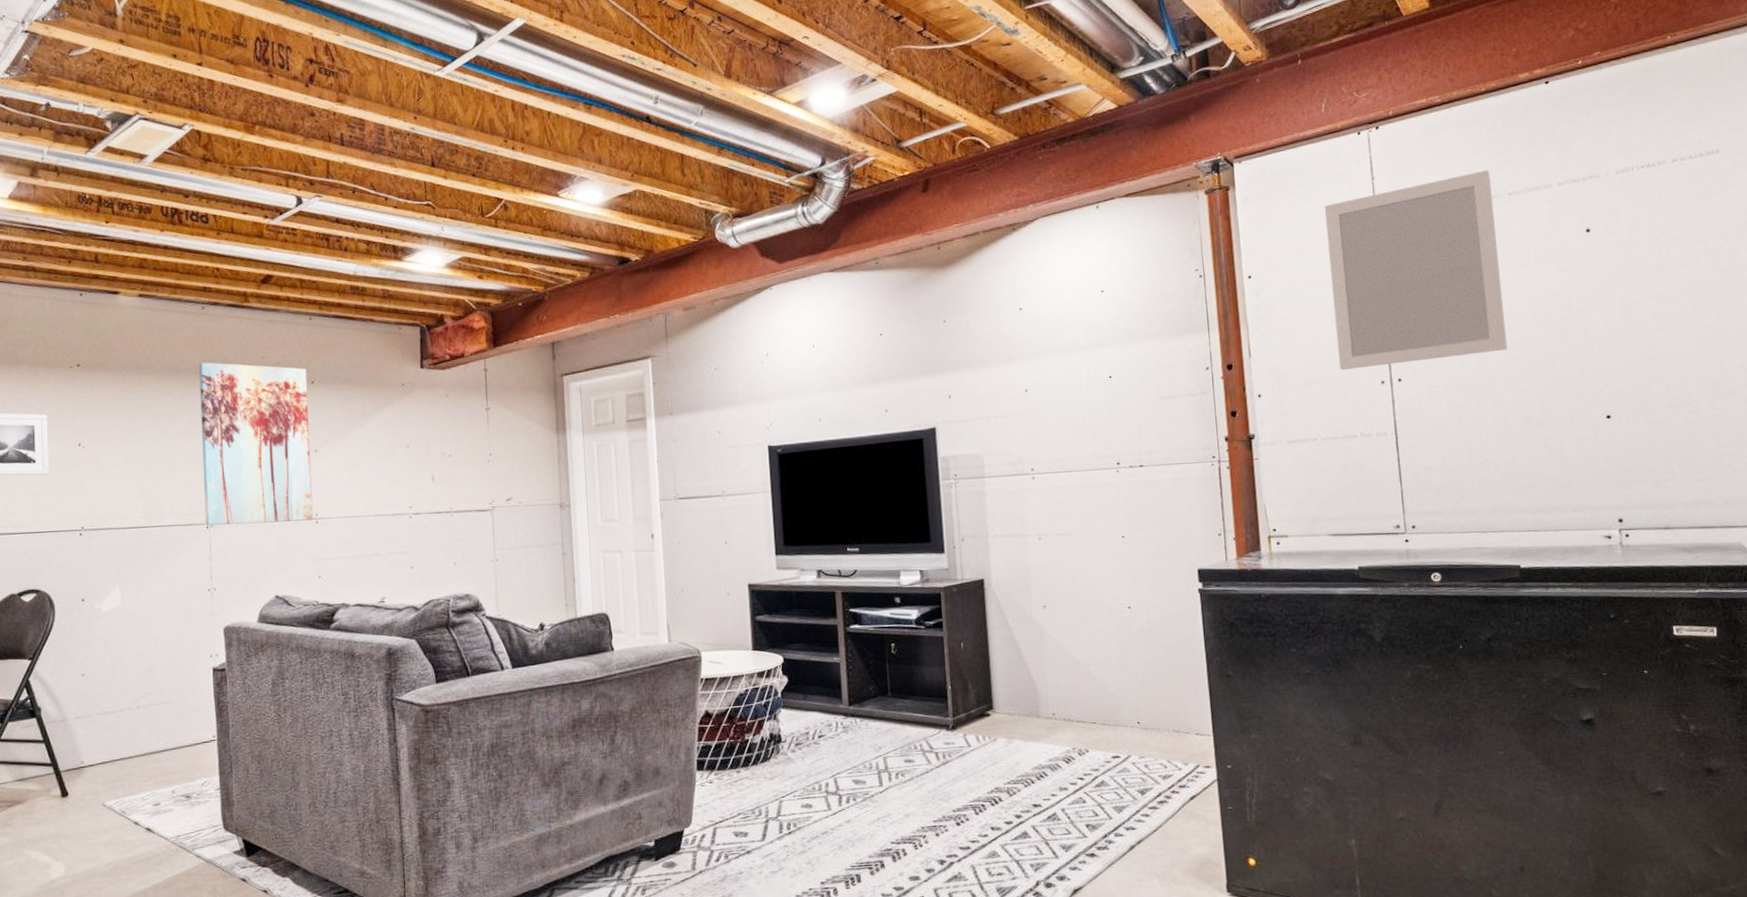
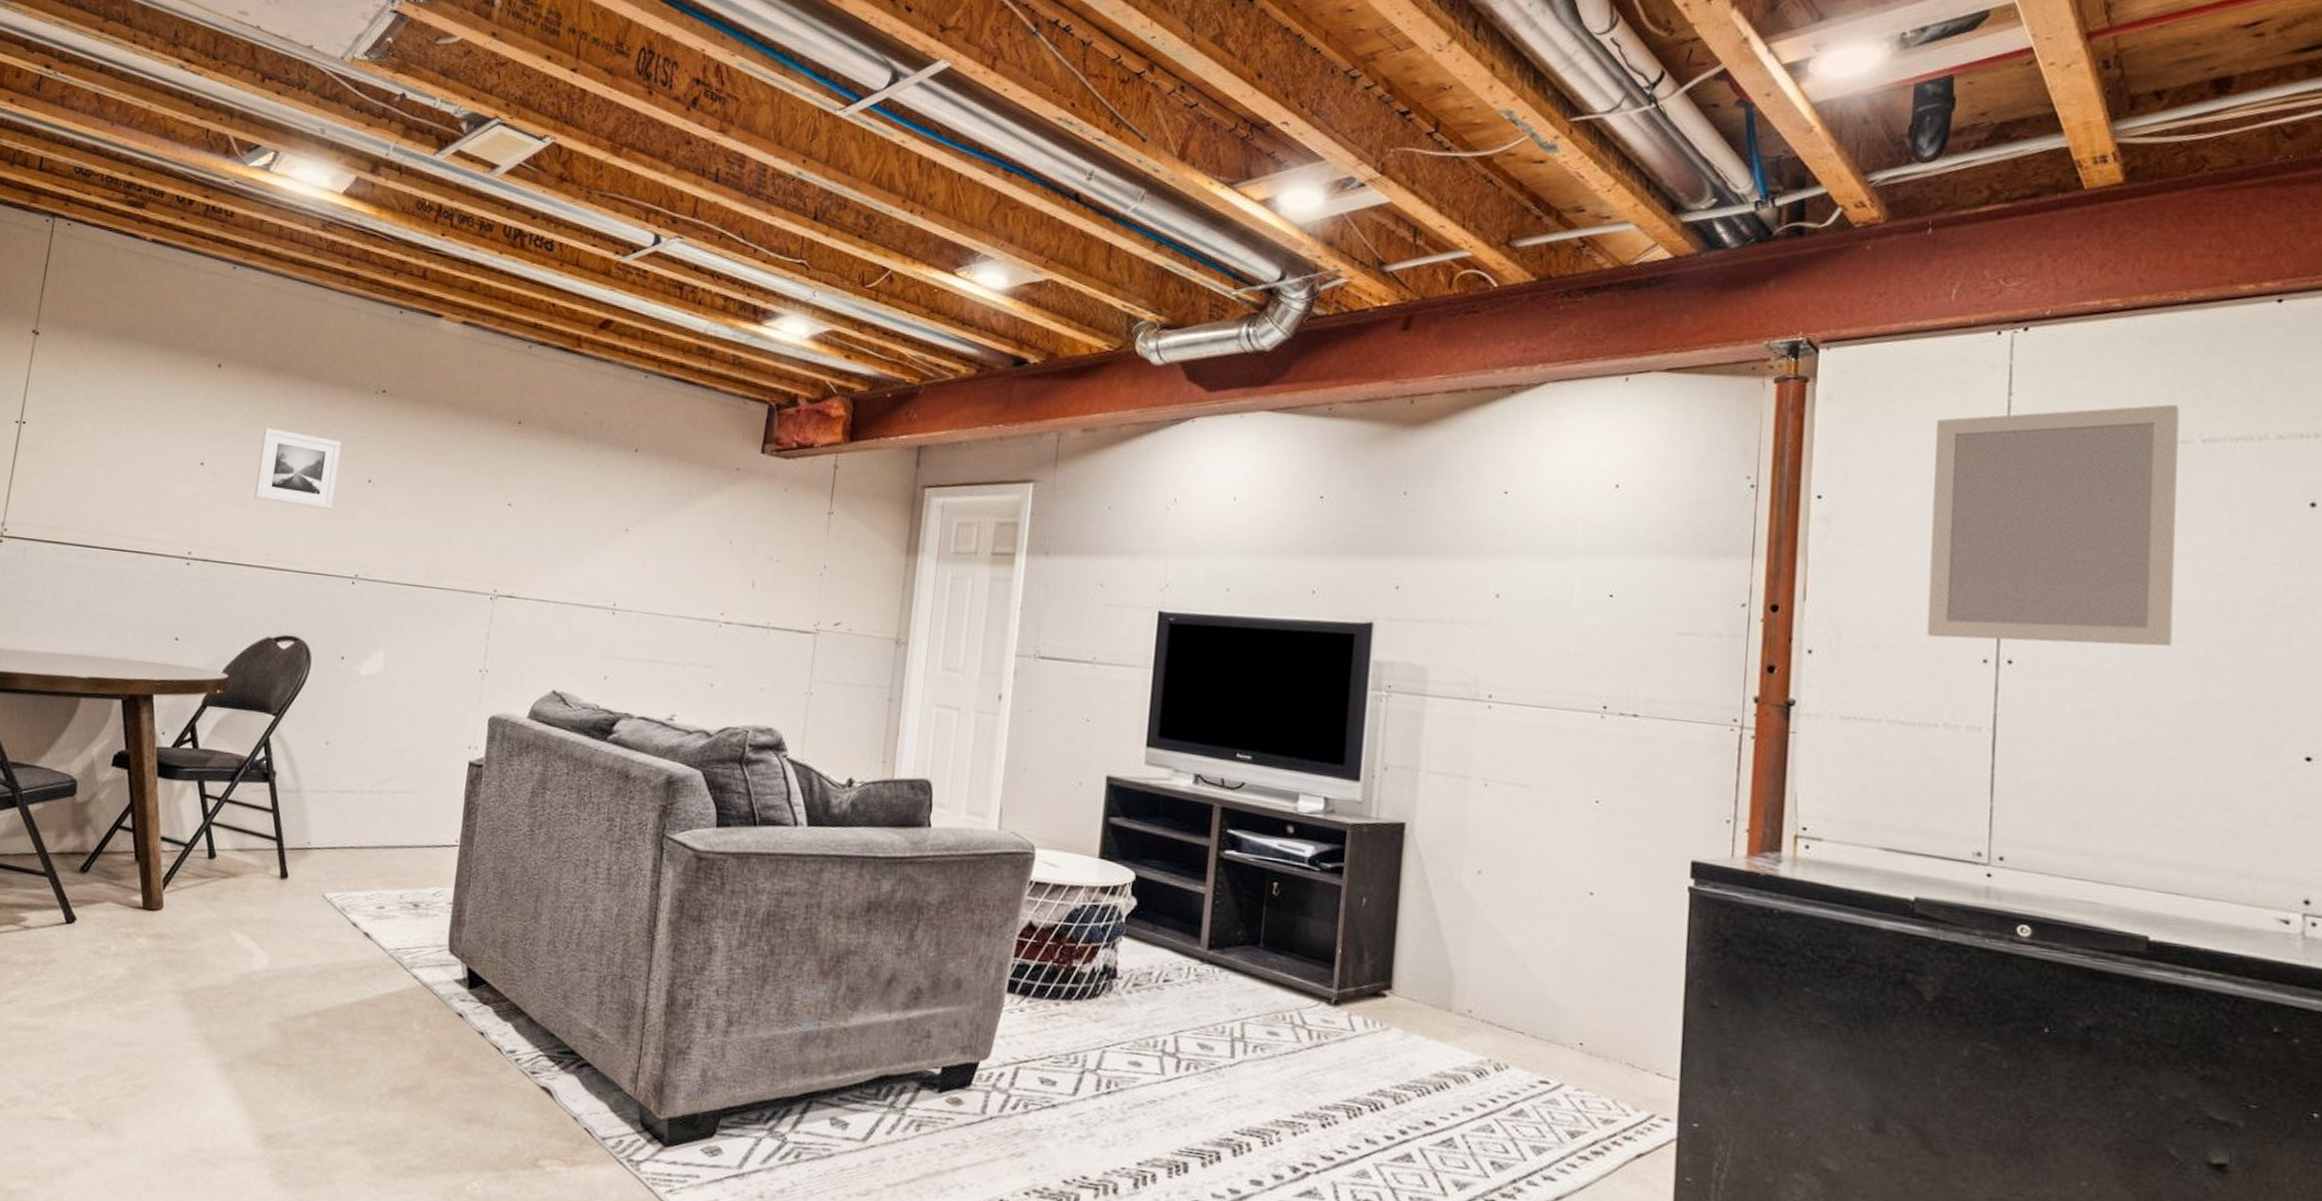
wall art: present [199,362,313,526] -> none [489,408,632,610]

